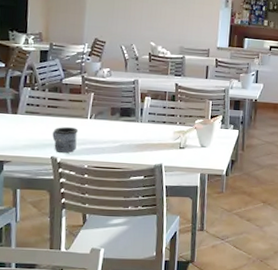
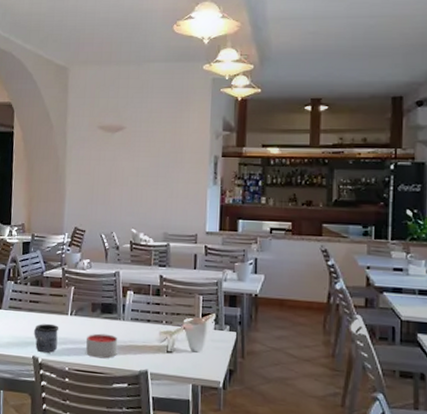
candle: none [105,134,136,156] -> present [86,333,118,359]

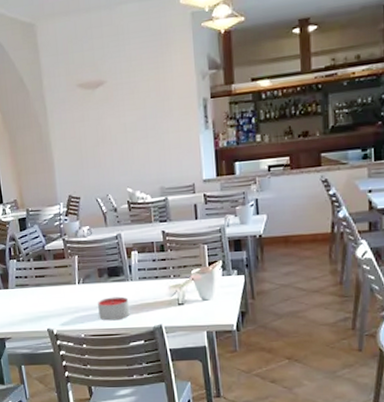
mug: present [34,324,59,353] -> none [44,296,70,324]

